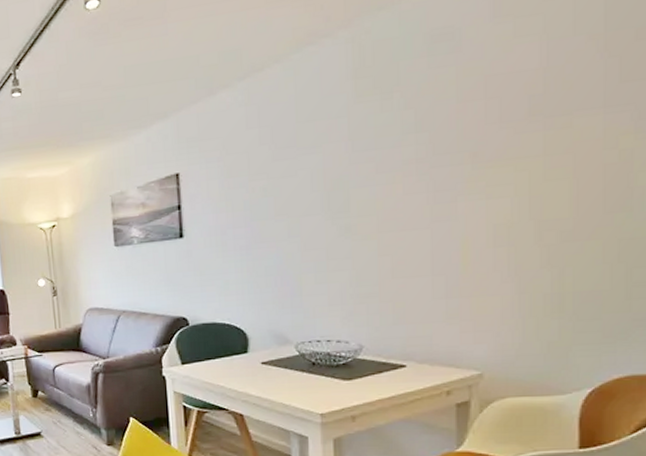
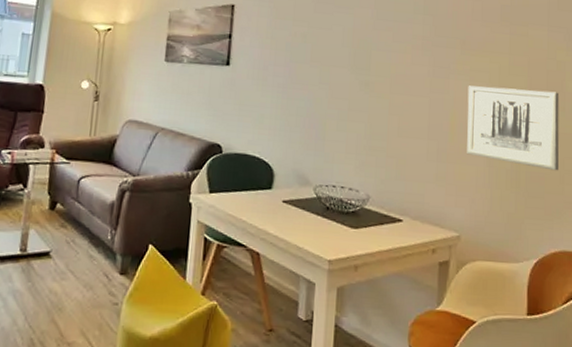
wall art: none [484,189,624,286] -> present [467,85,559,171]

